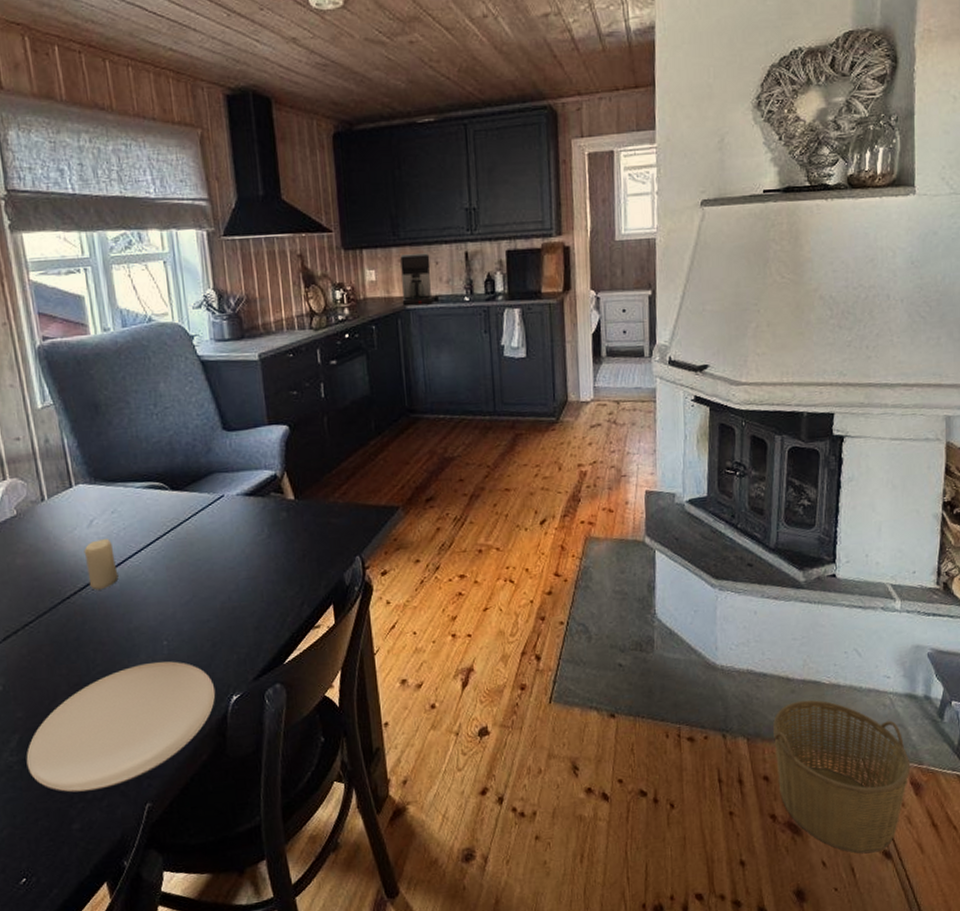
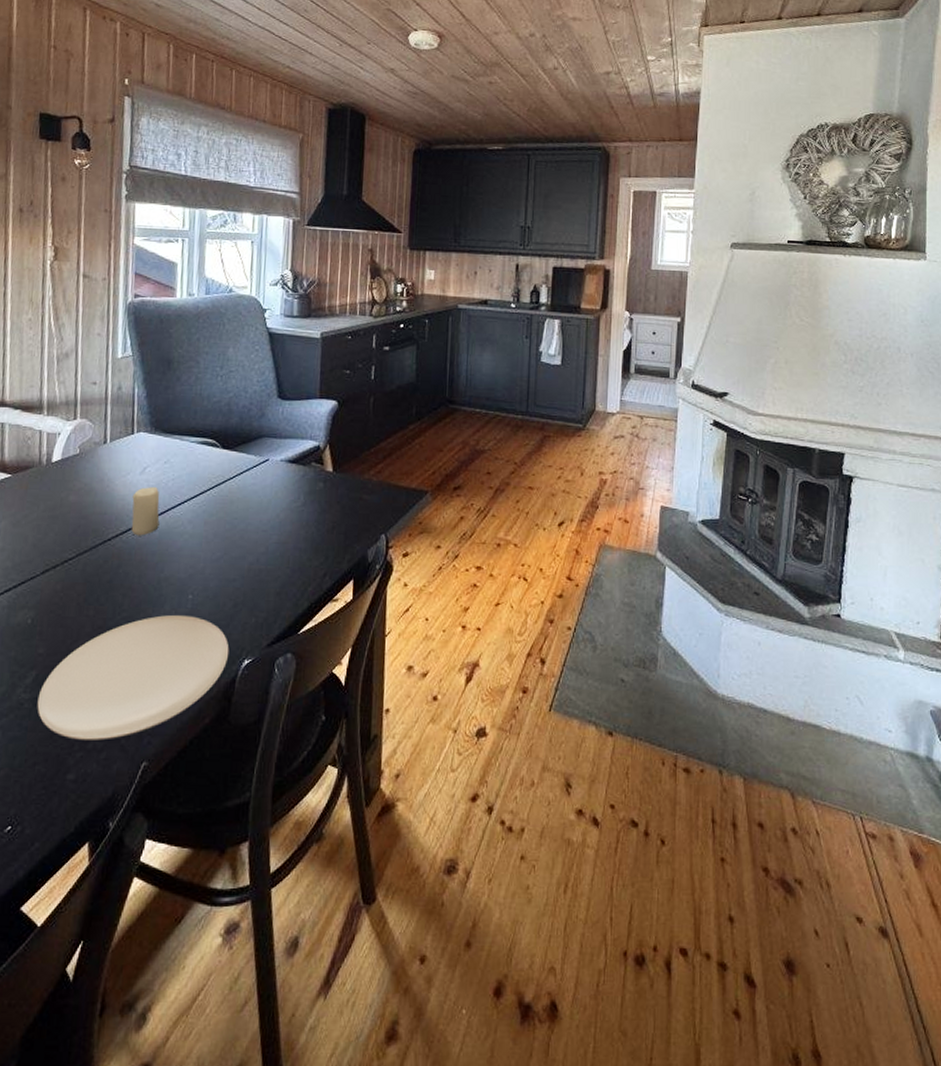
coffee maker: present [400,253,433,307] -> none [455,260,485,307]
basket: present [773,699,911,854] -> none [771,744,911,928]

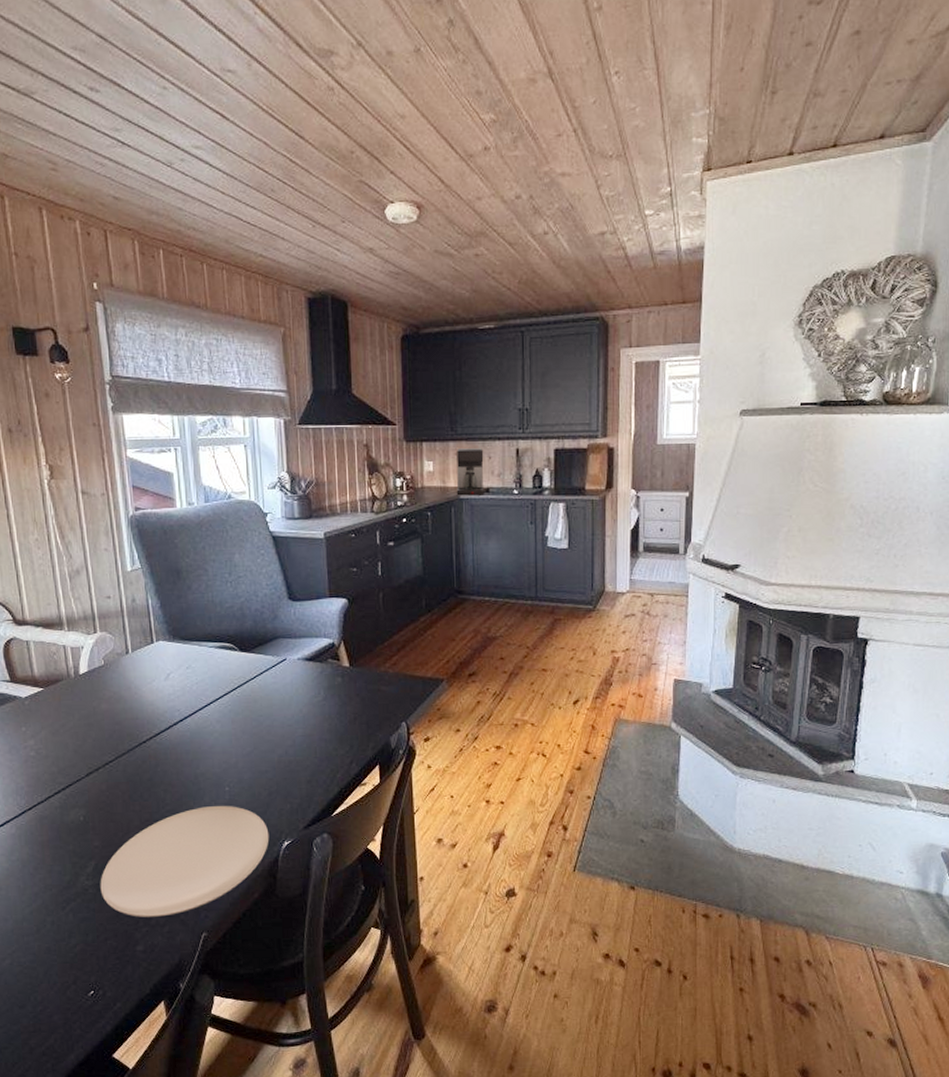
candle: present [131,487,160,536] -> none [160,692,189,737]
coffee maker: none [455,260,485,307] -> present [456,448,485,496]

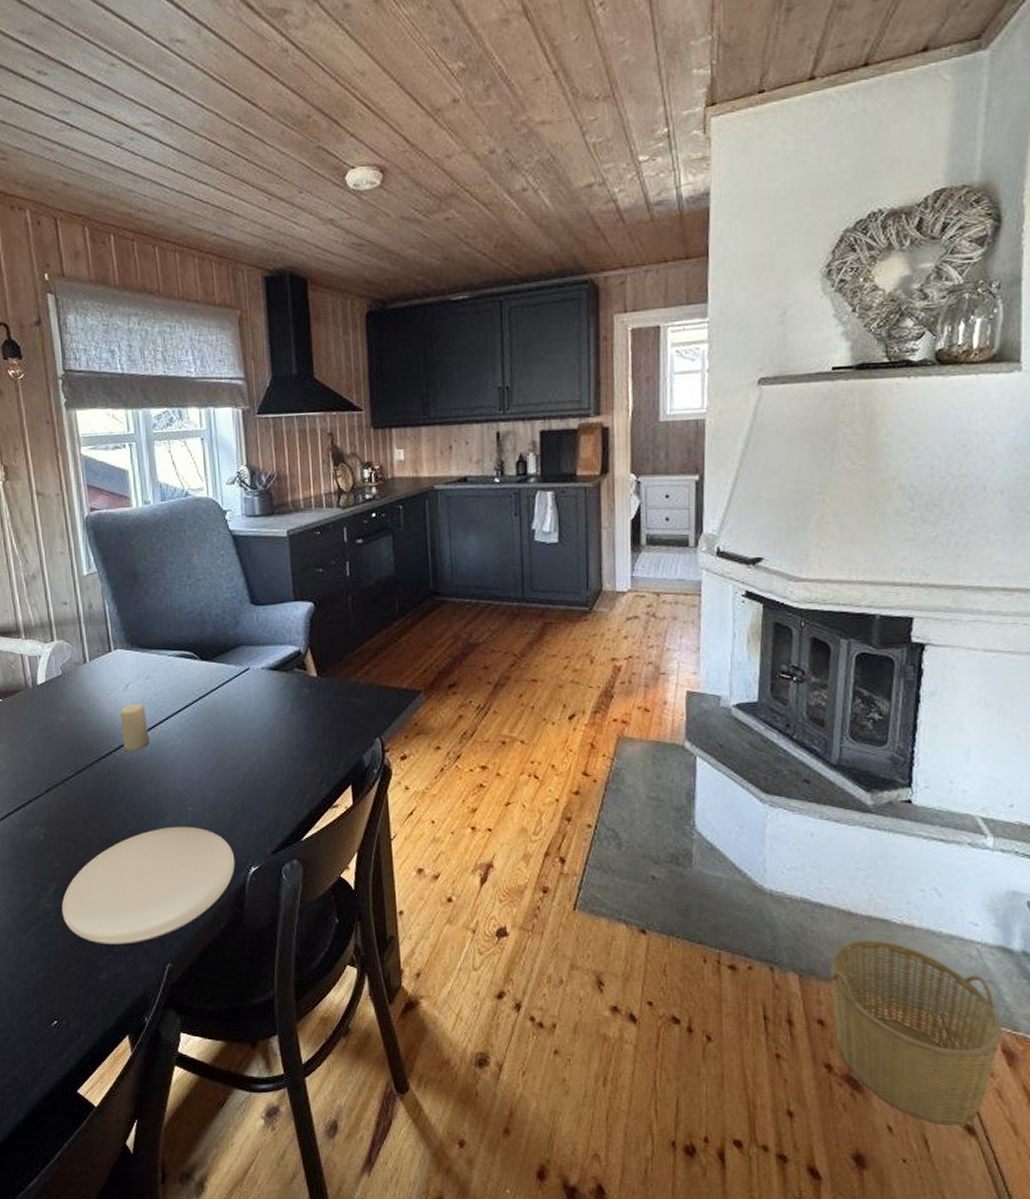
candle: none [160,692,189,737] -> present [119,703,150,752]
coffee maker: present [456,448,485,496] -> none [430,433,462,487]
basket: none [786,888,920,1040] -> present [831,939,1003,1126]

